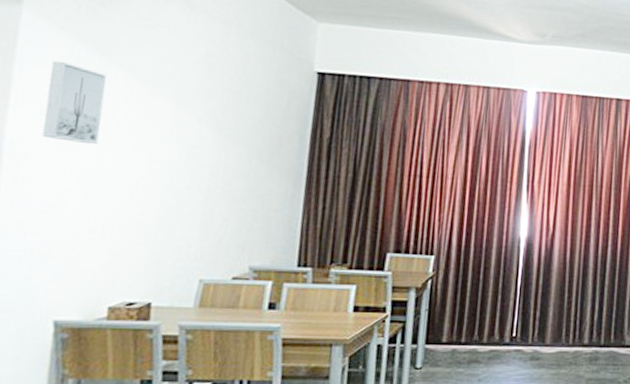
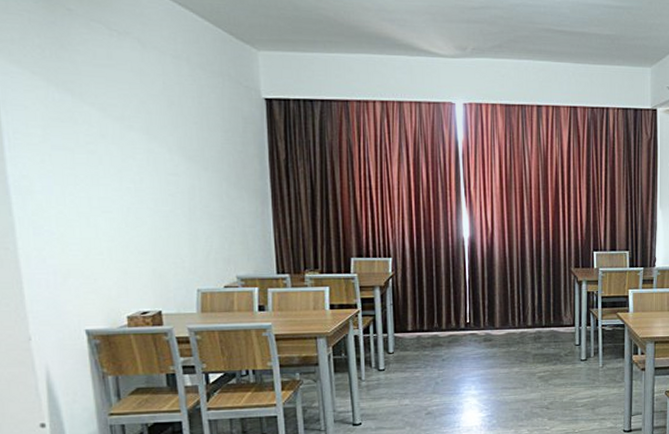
wall art: present [42,61,106,144] -> none [32,104,88,177]

